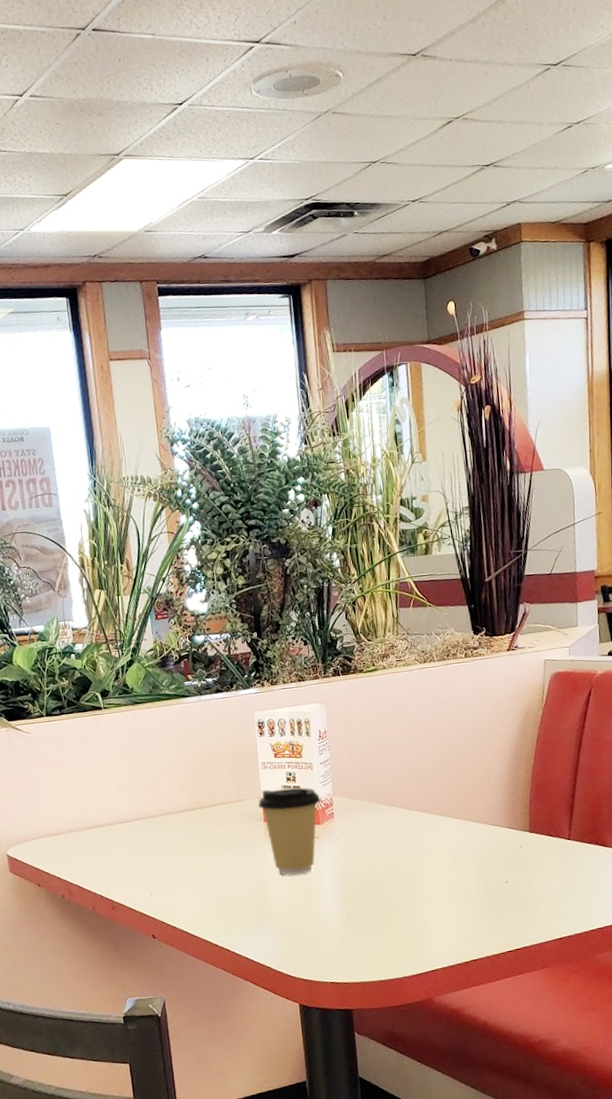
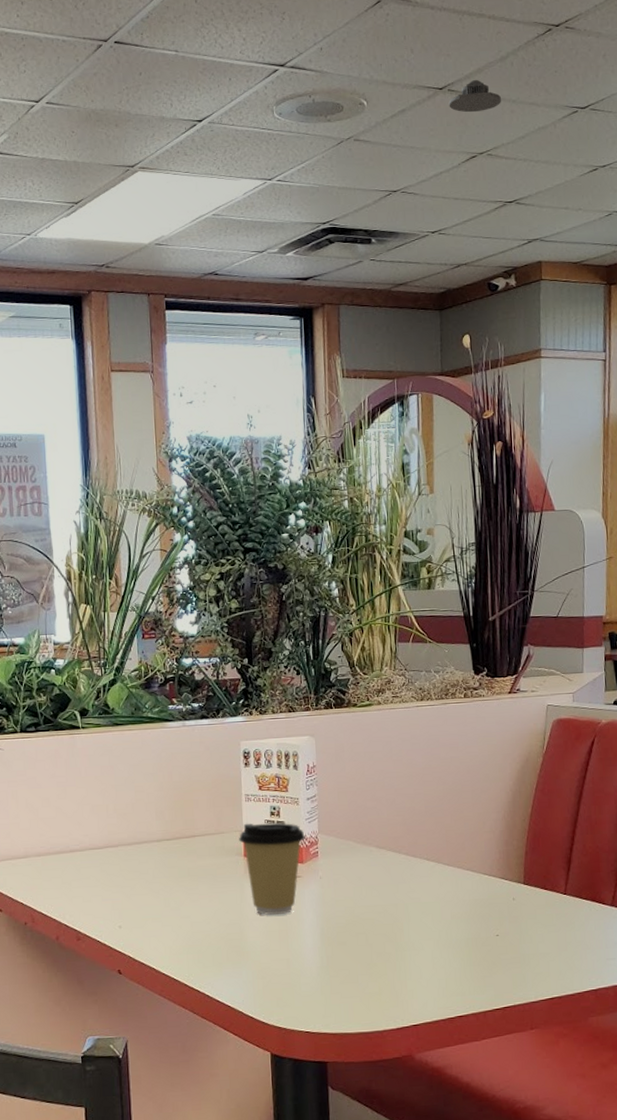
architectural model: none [423,42,475,77] -> present [449,79,502,113]

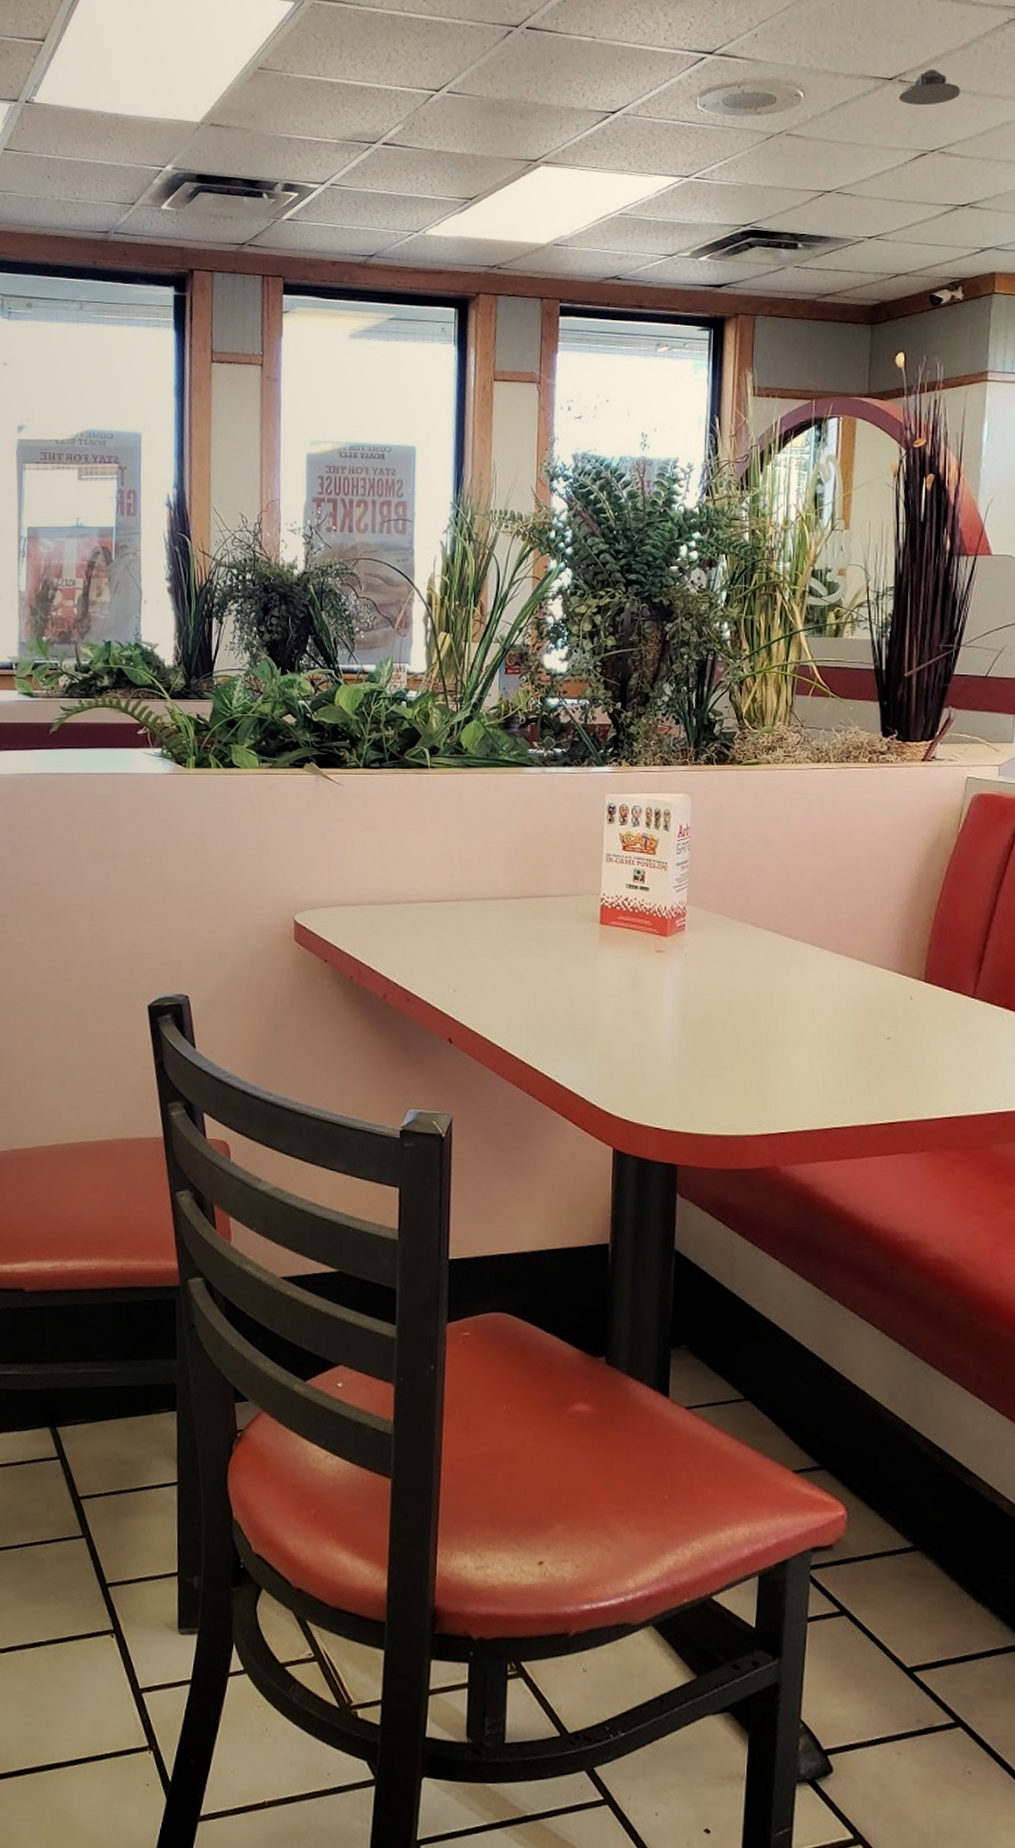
coffee cup: present [239,822,305,916] -> none [596,886,671,993]

